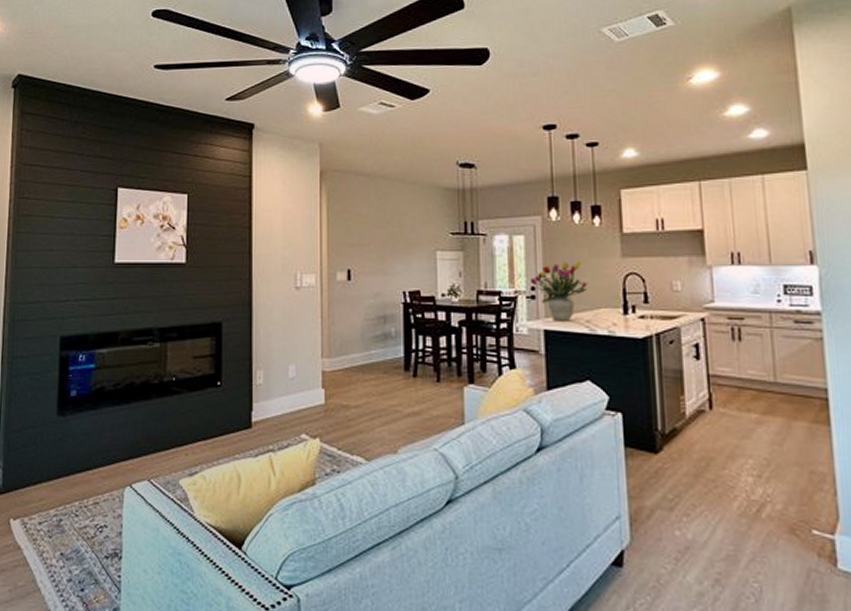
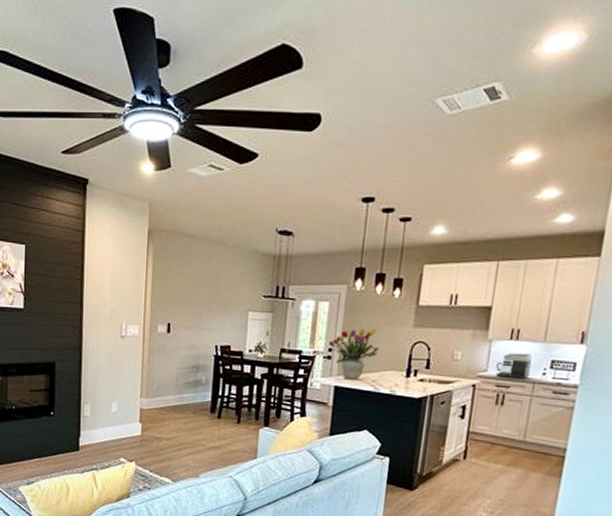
coffee maker: none [723,279,764,310] -> present [496,352,532,380]

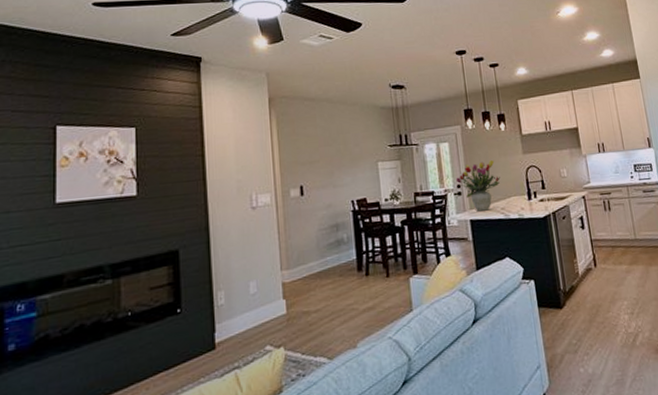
coffee maker: present [496,352,532,380] -> none [595,162,623,186]

